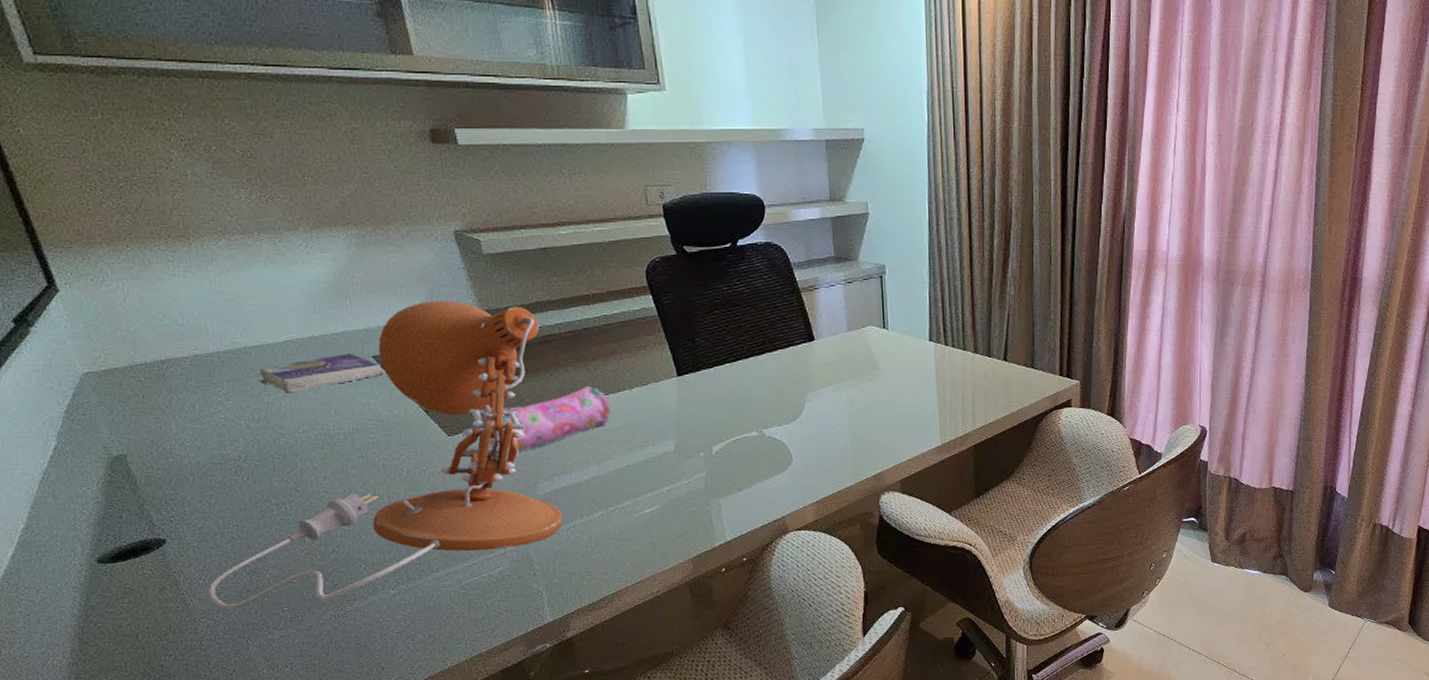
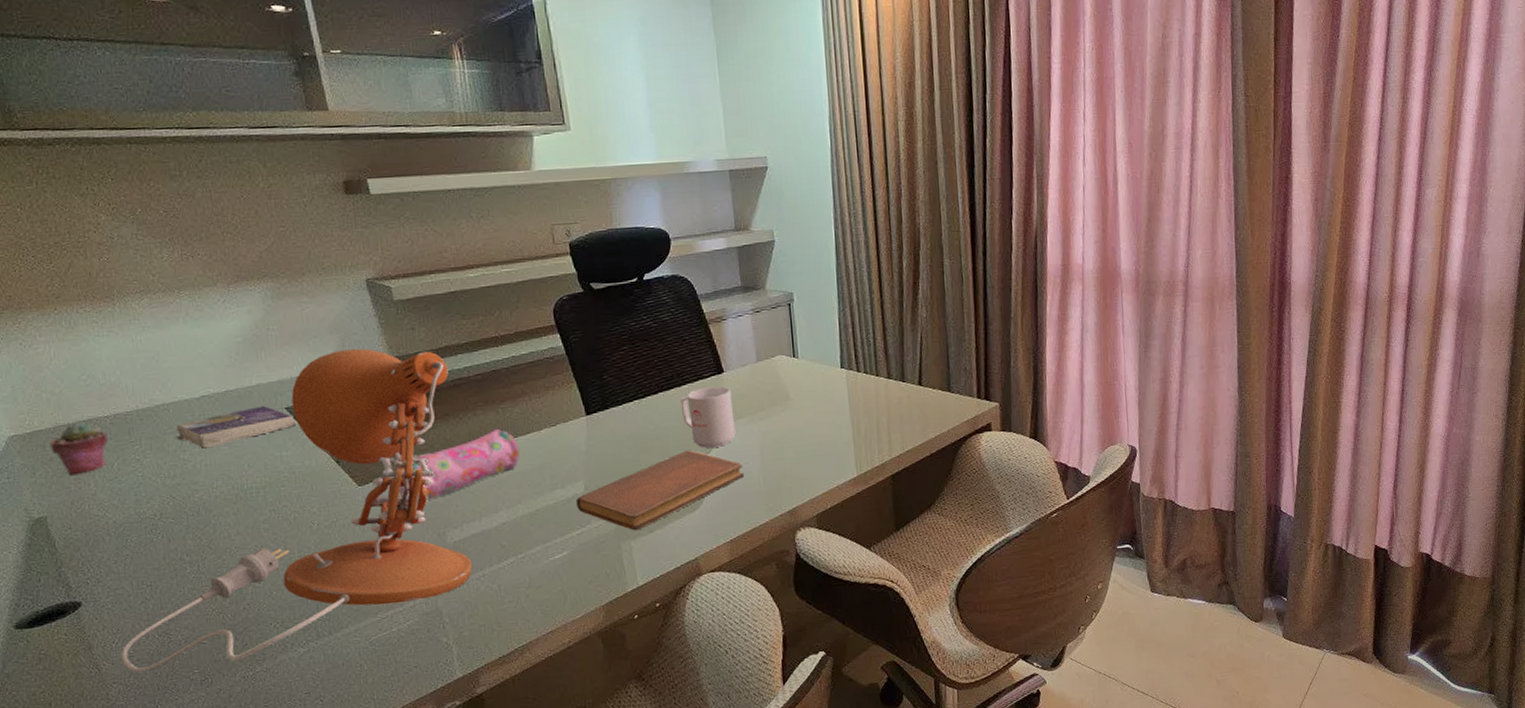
potted succulent: none [127,362,188,415] -> present [50,422,108,475]
notebook: none [666,414,832,489] -> present [575,450,745,531]
mug: none [771,354,825,413] -> present [680,386,736,448]

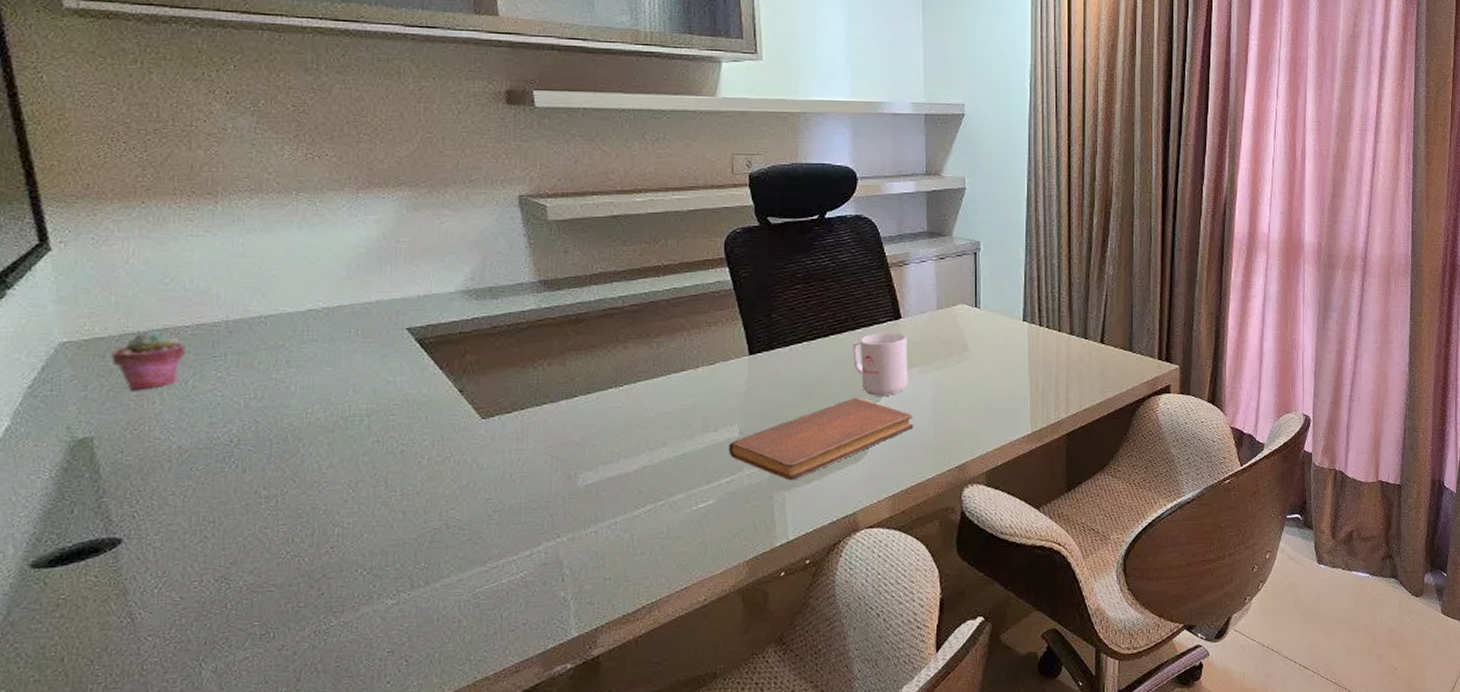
desk lamp: present [120,348,473,674] -> none [162,268,604,625]
book: present [176,406,297,449] -> none [270,325,418,368]
pencil case: present [398,430,520,500] -> none [528,365,671,438]

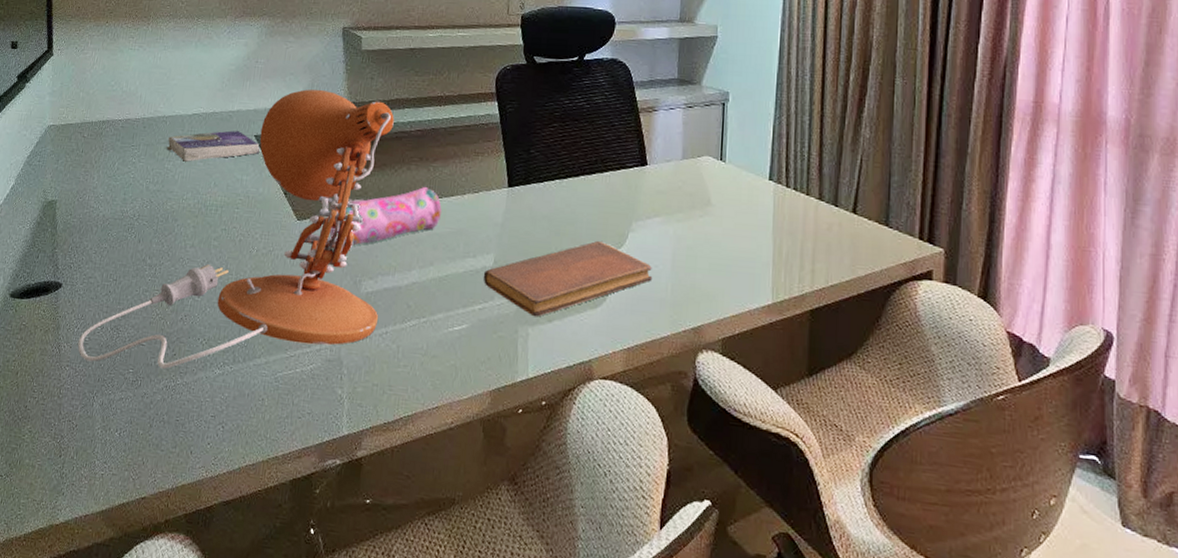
potted succulent: present [111,331,185,391] -> none [74,121,117,168]
desk lamp: none [162,268,604,625] -> present [77,89,394,369]
book: none [270,325,418,368] -> present [166,130,261,162]
pencil case: none [528,365,671,438] -> present [329,187,442,246]
mug: present [852,333,909,396] -> none [599,178,652,244]

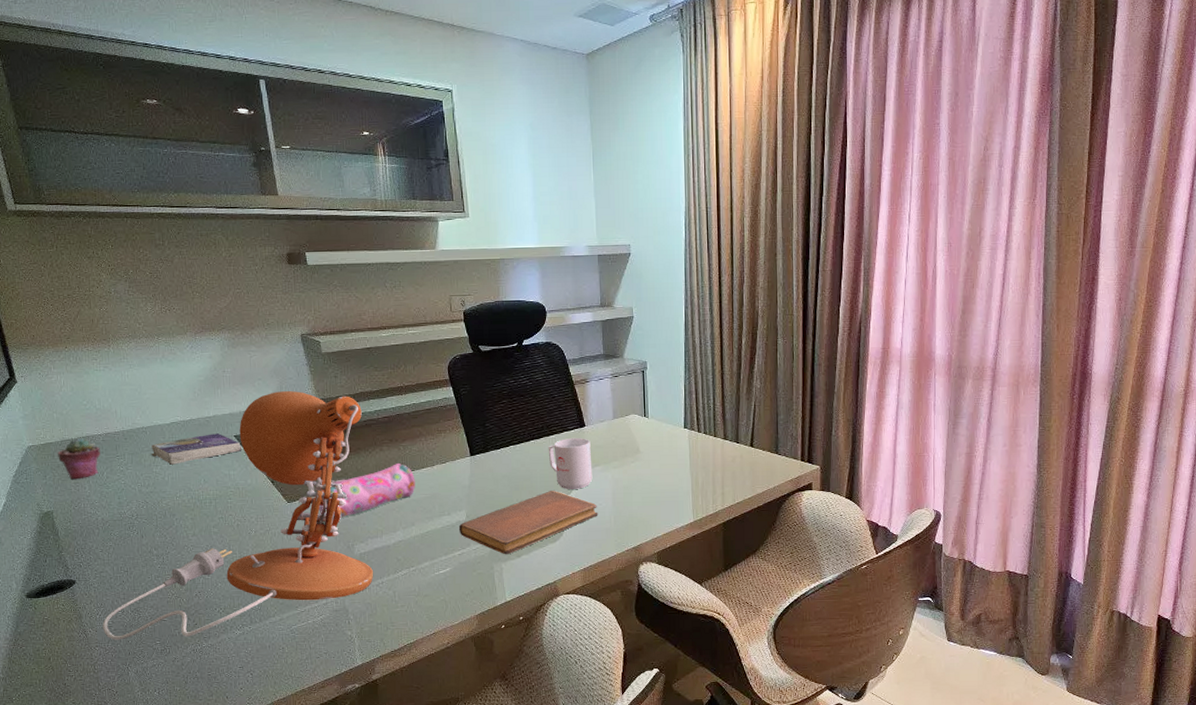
potted succulent: none [74,121,117,168] -> present [58,438,100,480]
mug: none [599,178,652,244] -> present [548,438,593,489]

